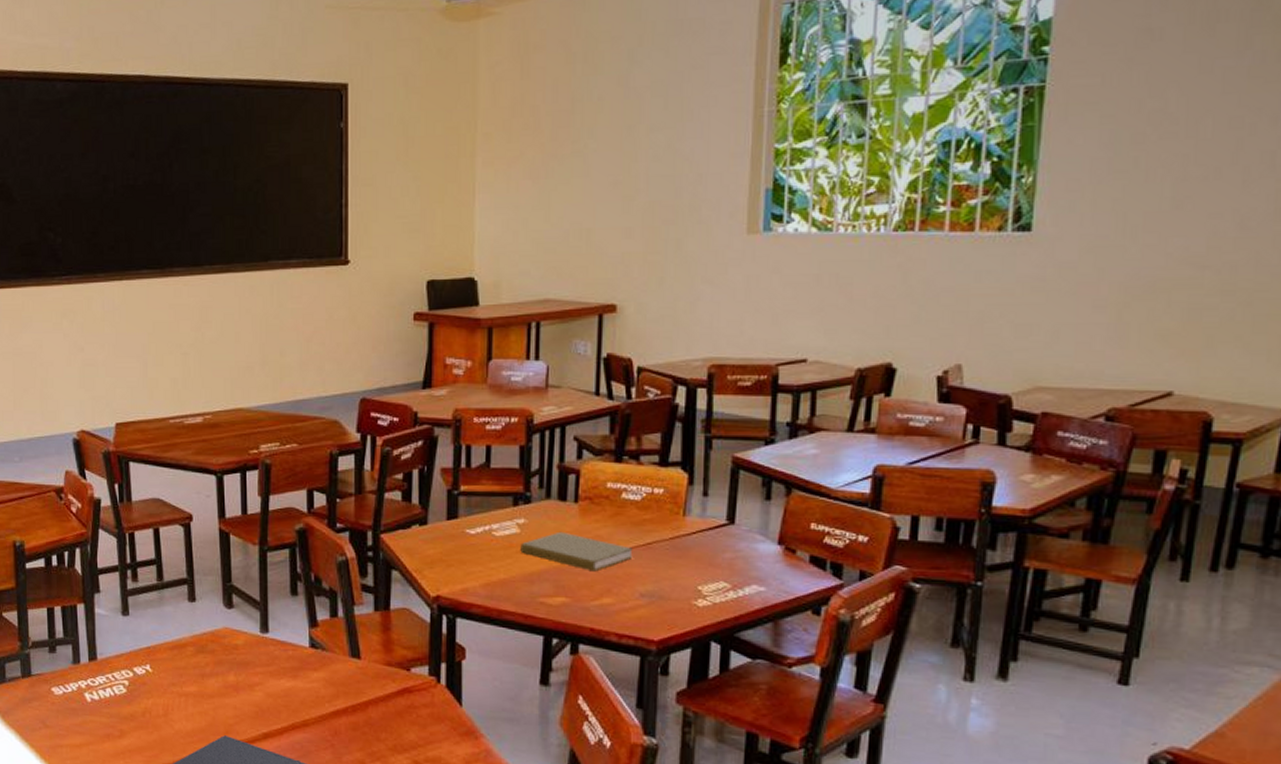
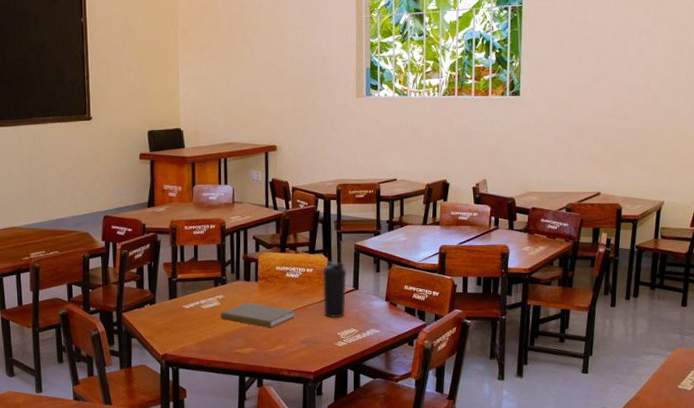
water bottle: none [678,478,718,565] -> present [322,260,347,319]

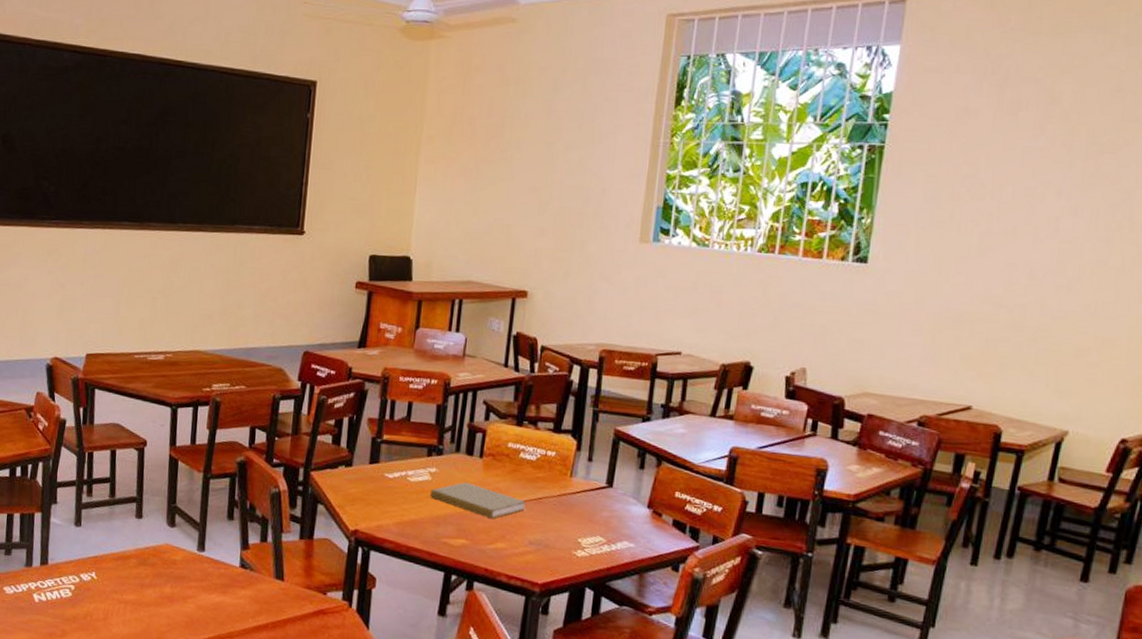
water bottle: present [322,260,347,319] -> none [564,444,601,520]

